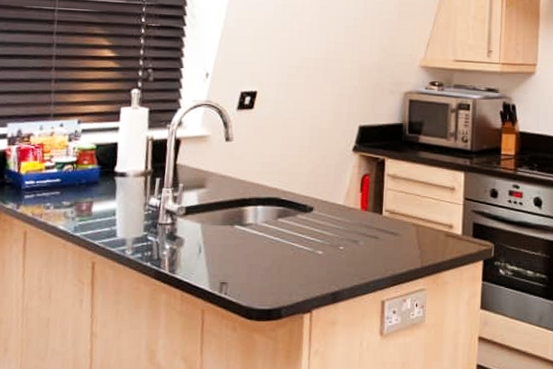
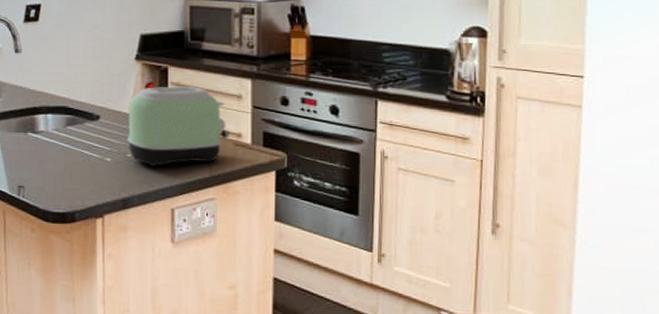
toaster: none [340,178,442,259] -> present [127,86,229,167]

